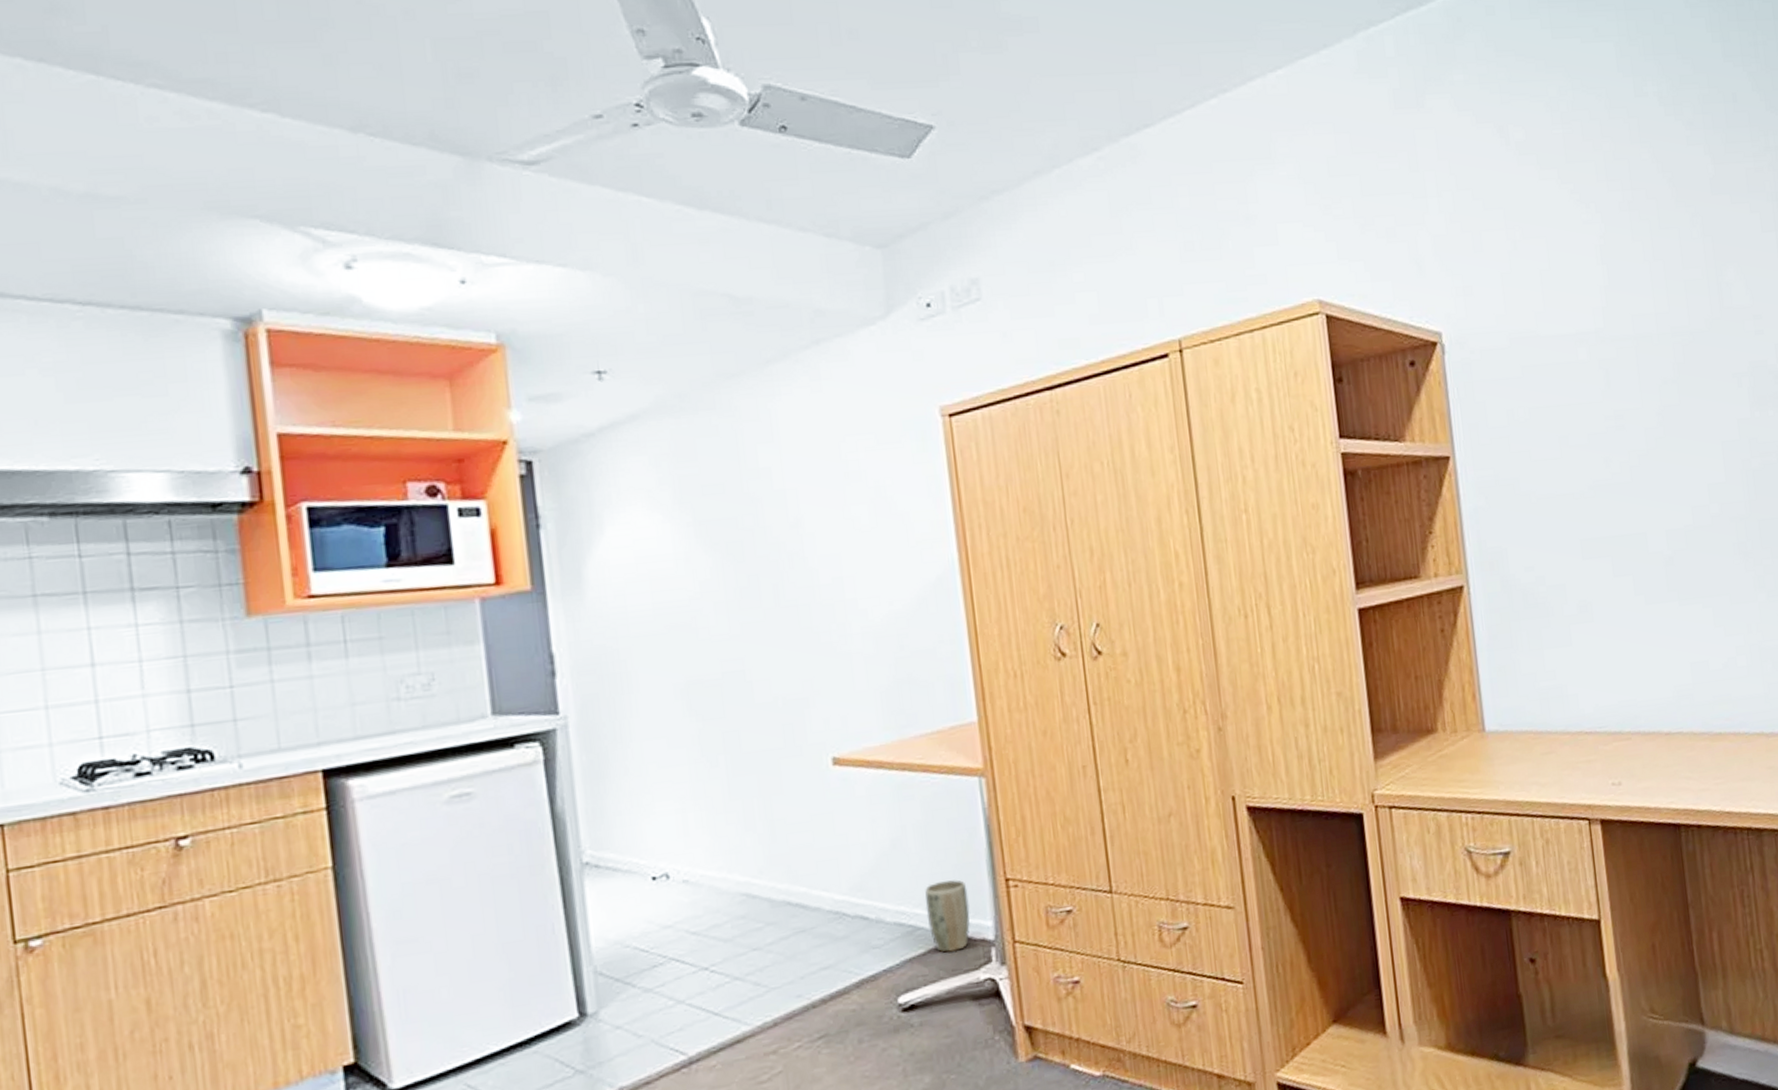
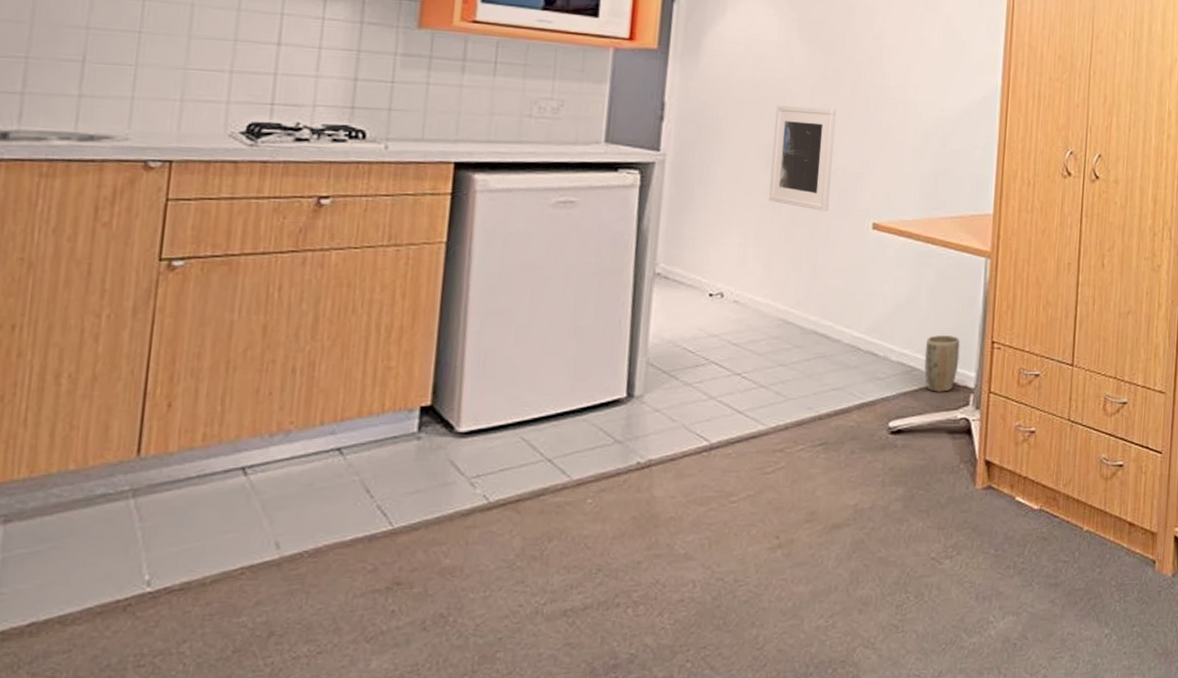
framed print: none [688,625,776,754] -> present [769,105,837,211]

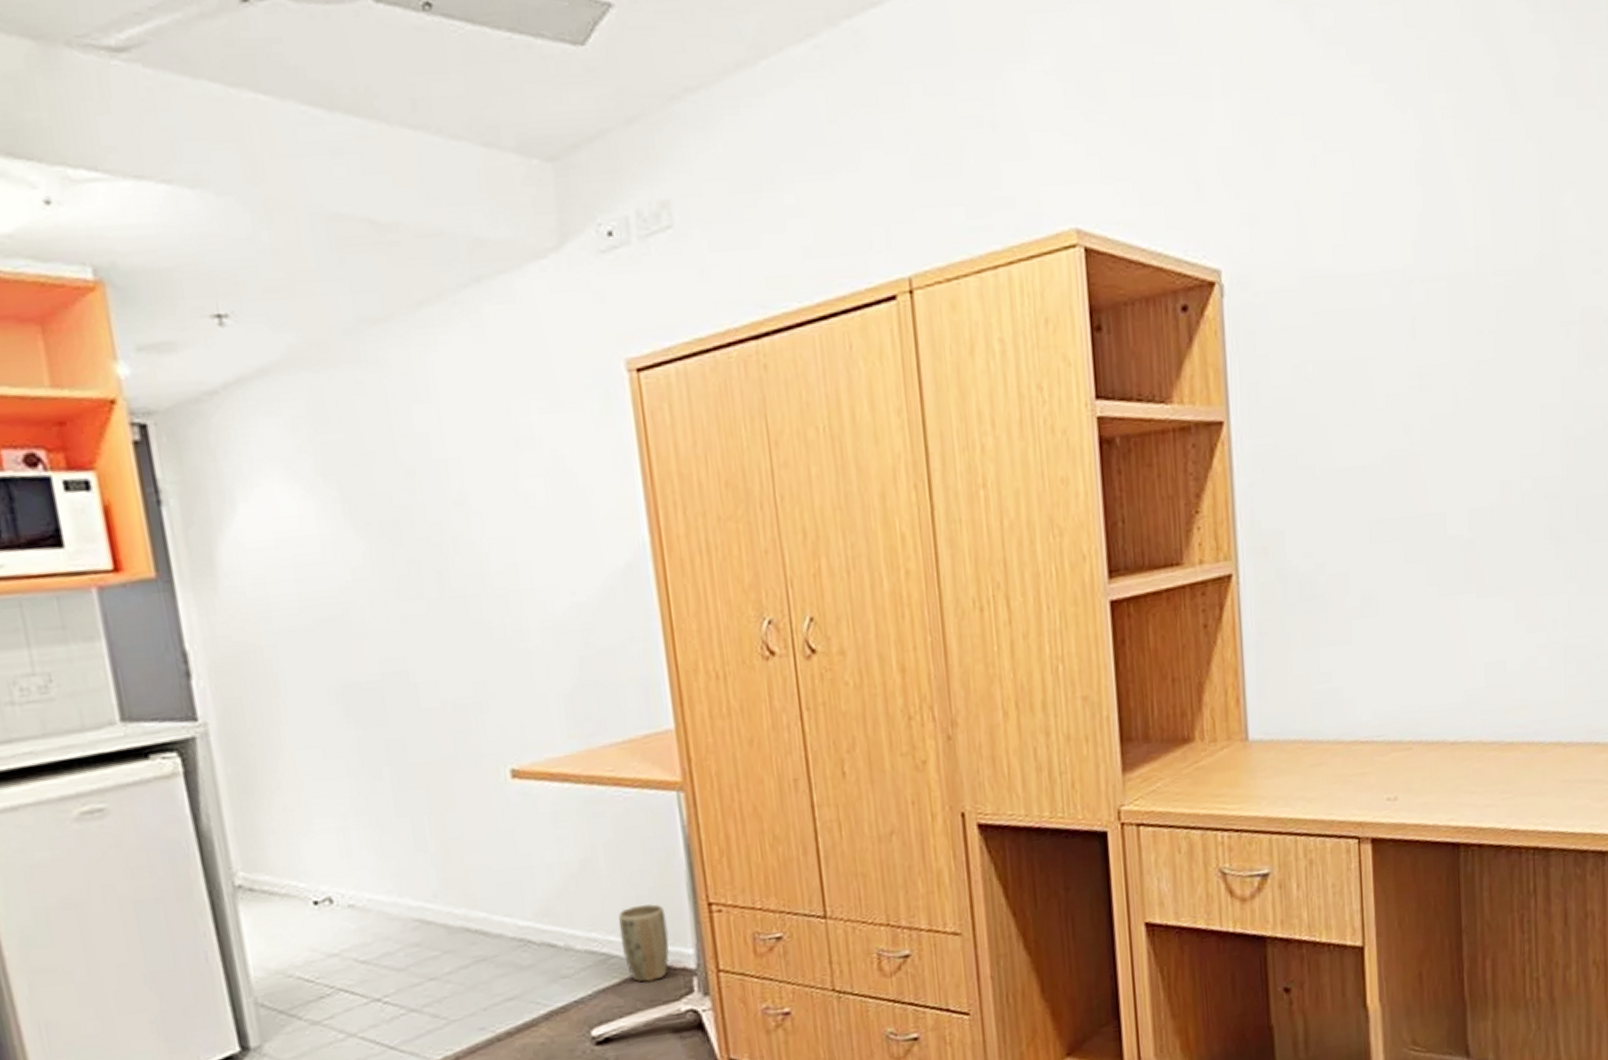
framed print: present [769,105,837,211] -> none [340,618,446,766]

